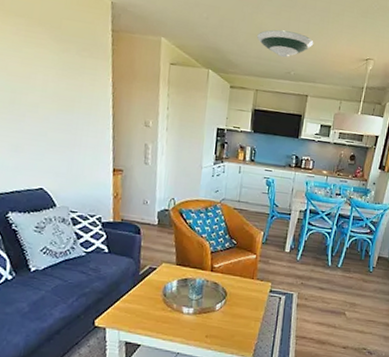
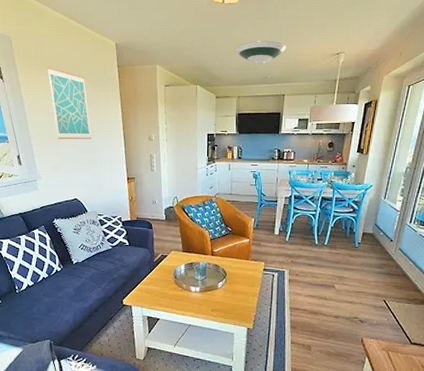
wall art: none [15,15,70,116] -> present [47,67,92,140]

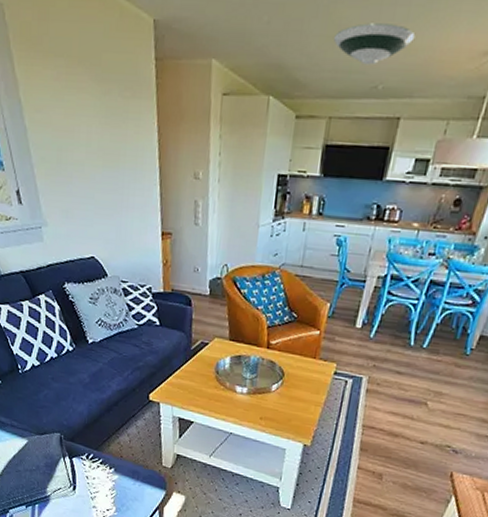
wall art: present [47,67,92,140] -> none [54,55,115,172]

